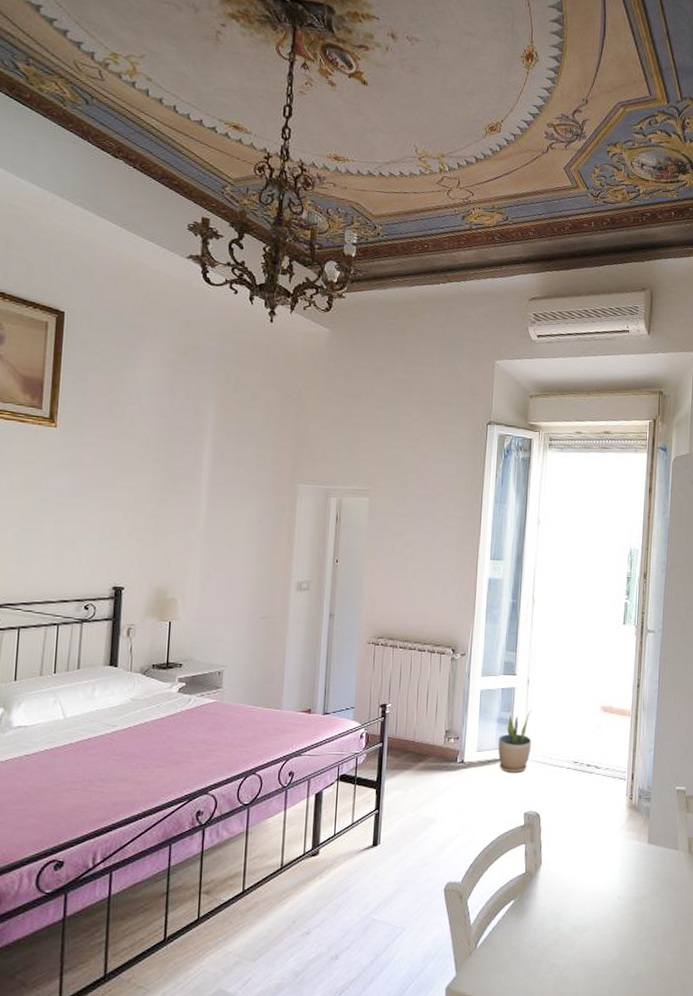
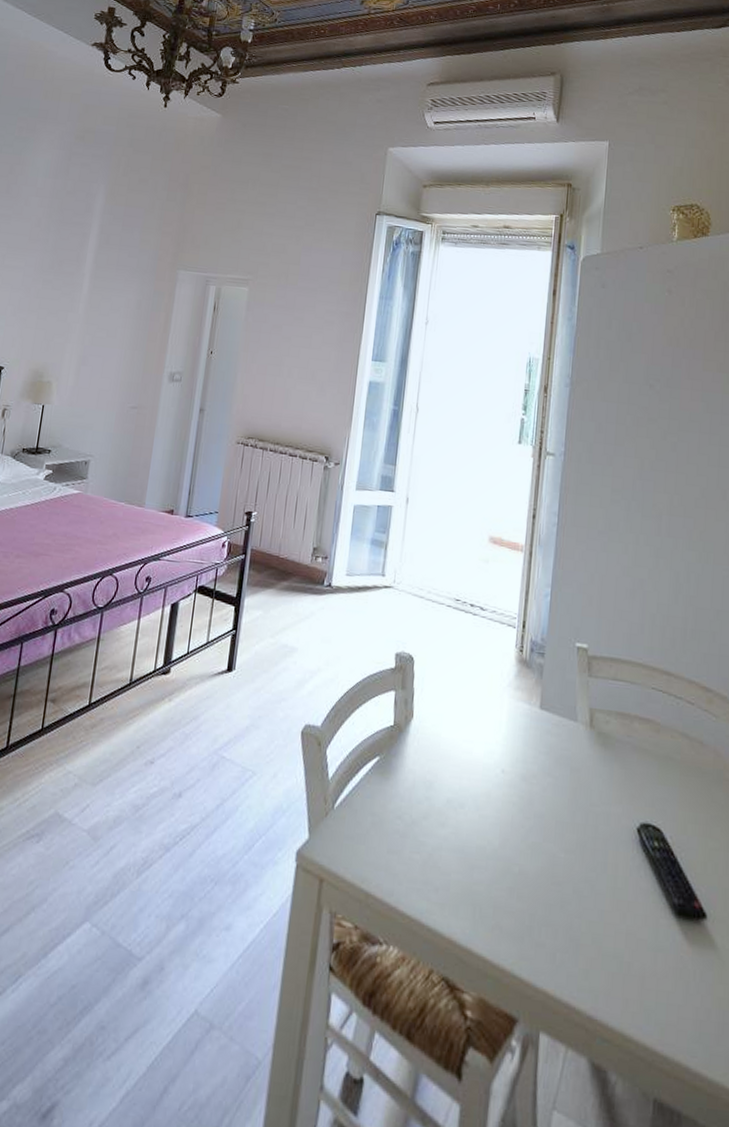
potted plant: present [498,710,532,774] -> none [369,533,409,606]

